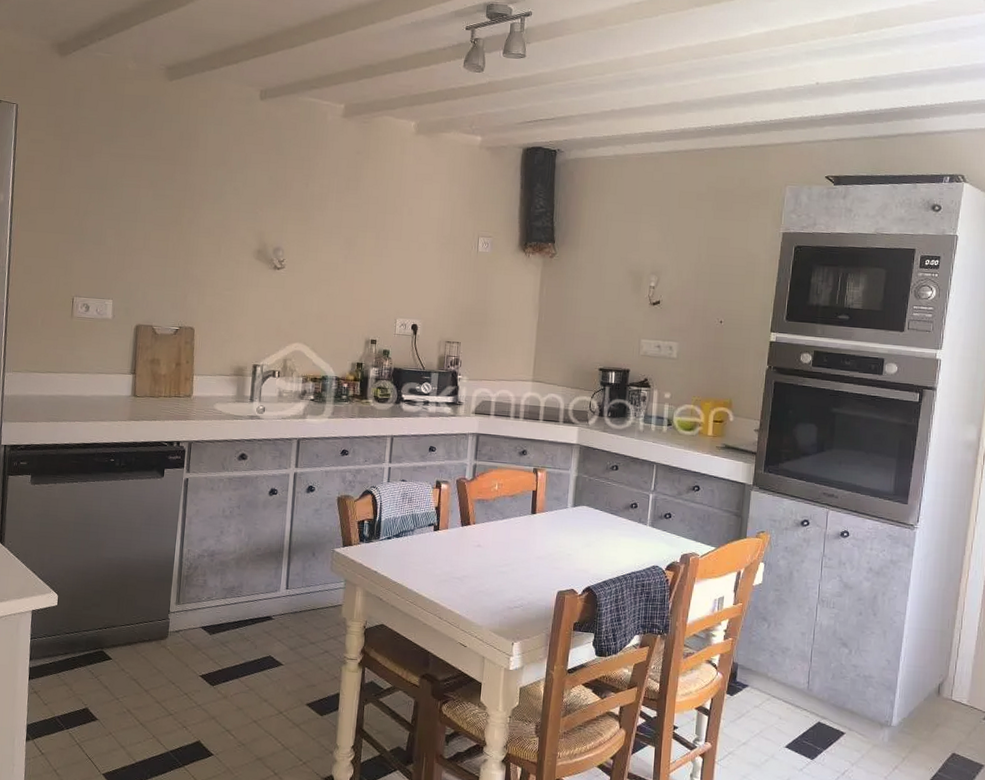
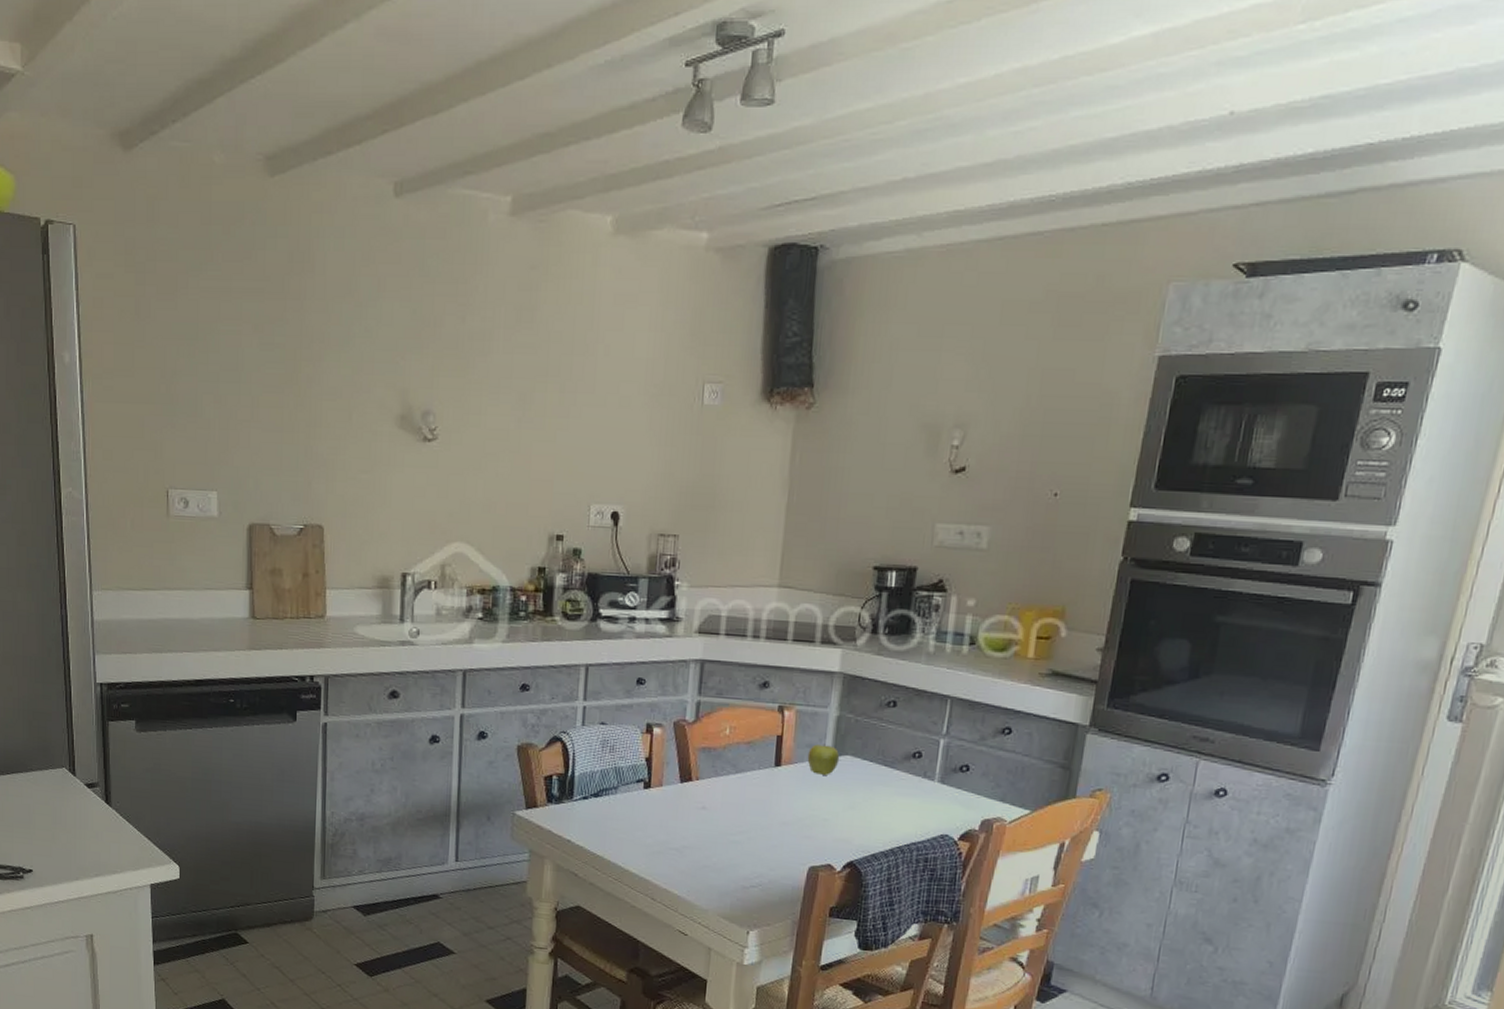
fruit: none [555,497,579,521] -> present [807,743,840,775]

